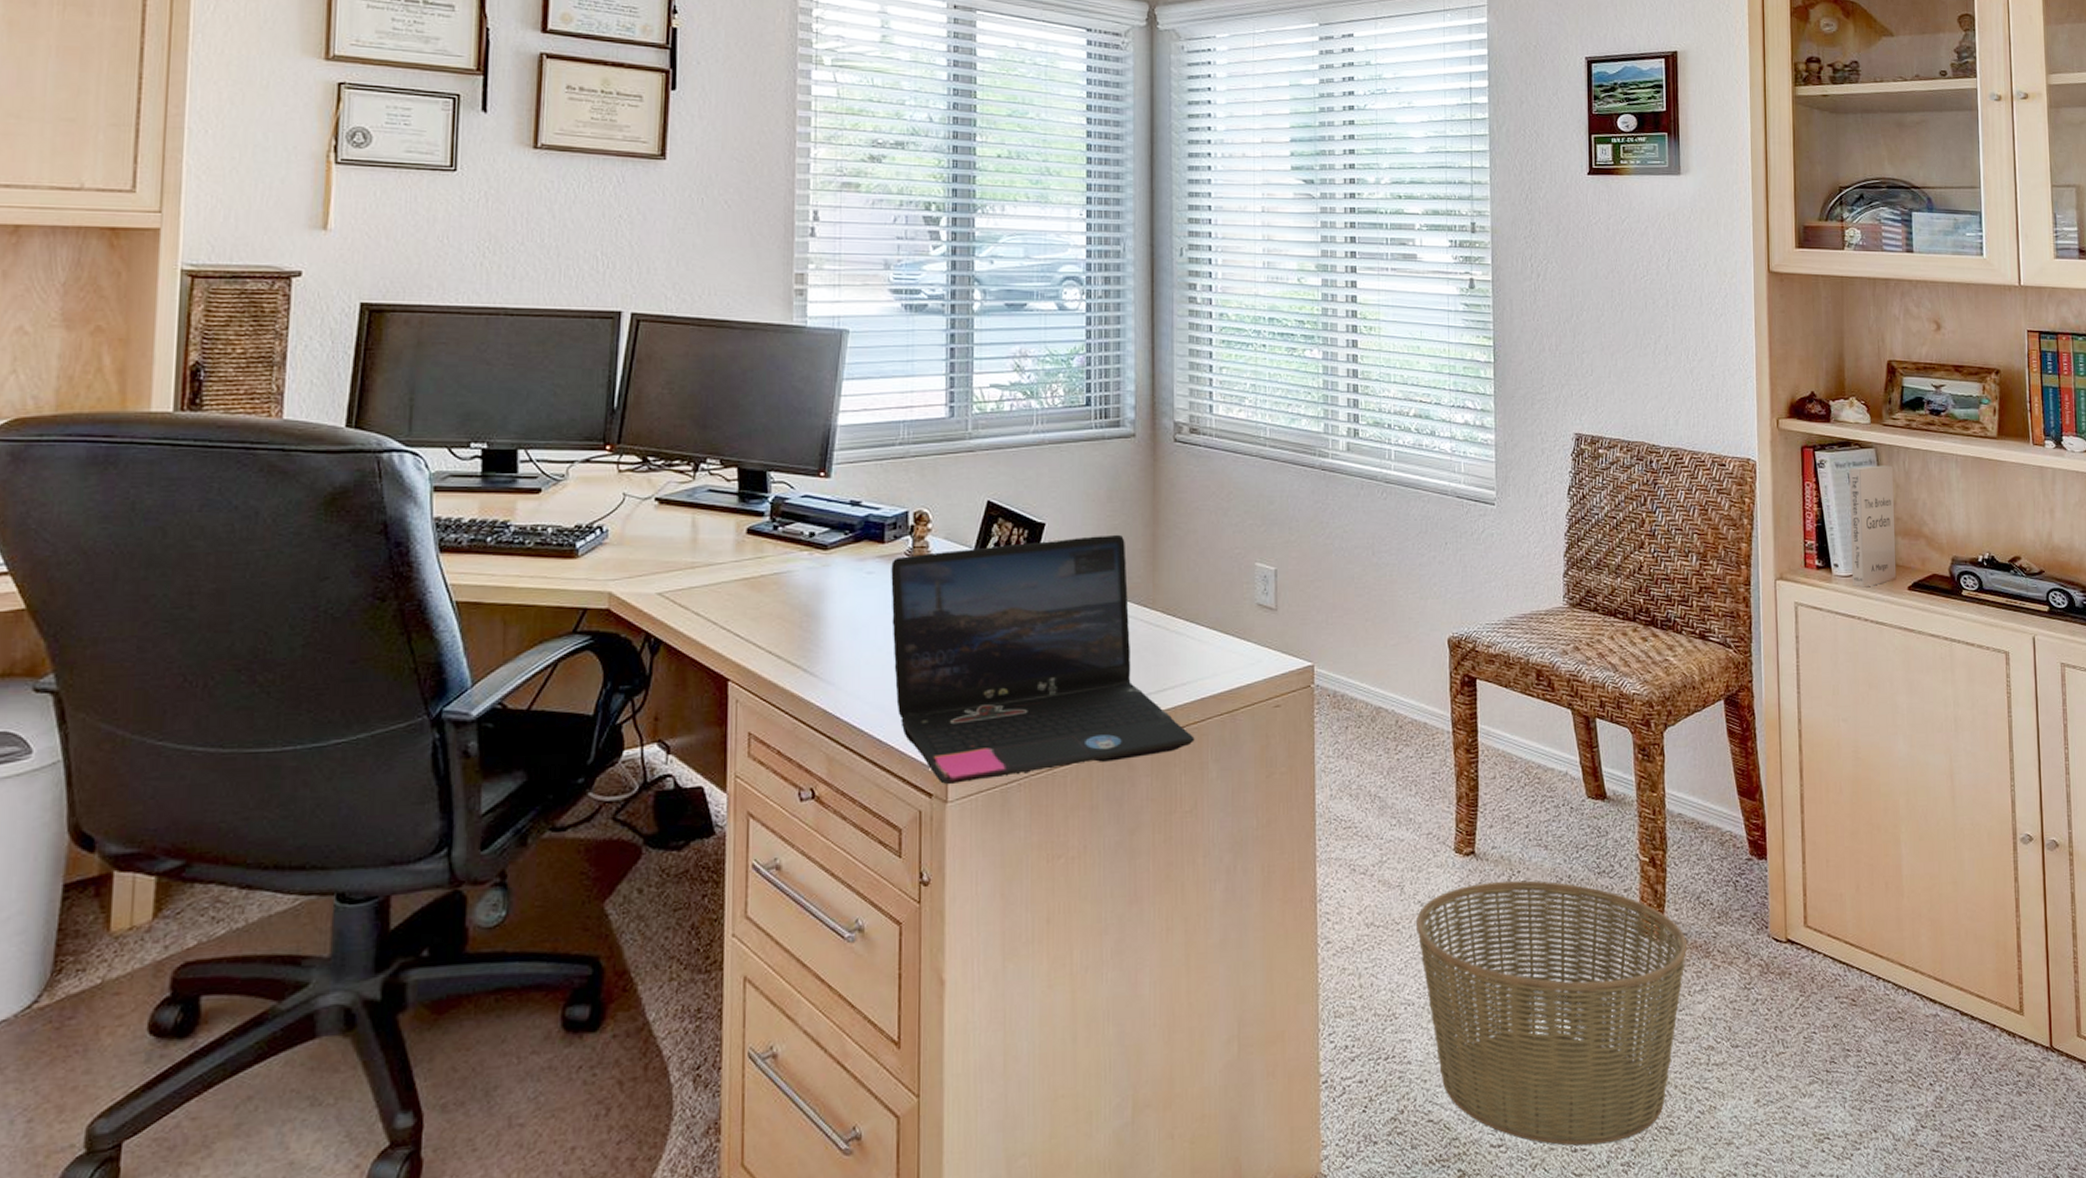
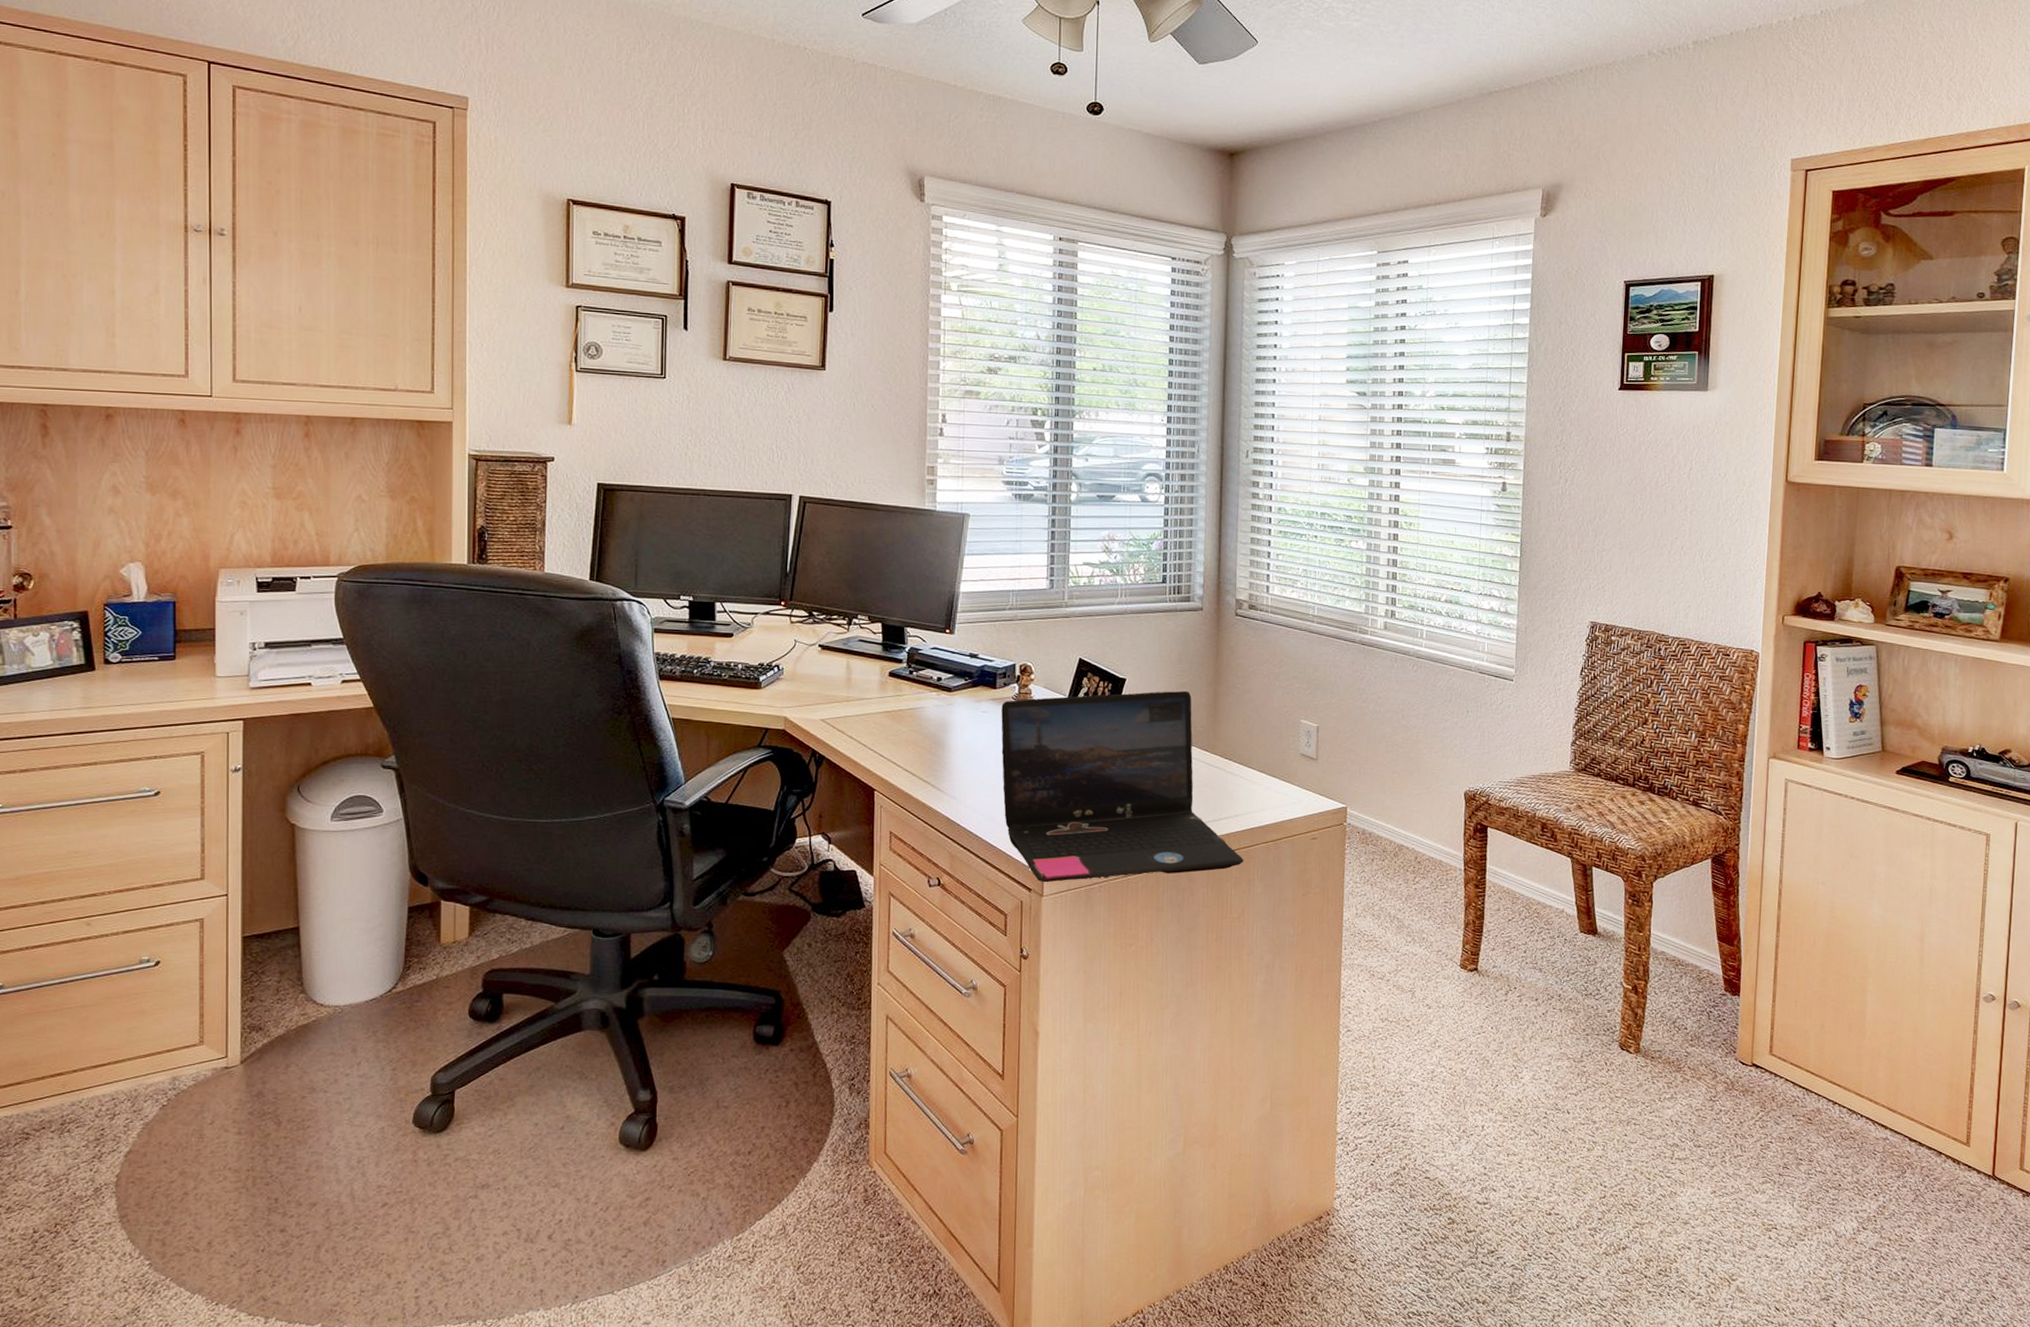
basket: present [1415,880,1688,1146] -> none [1423,994,1661,1211]
book: present [1849,465,1897,588] -> none [1842,661,1893,770]

